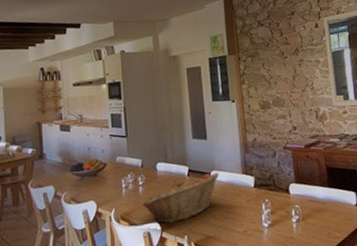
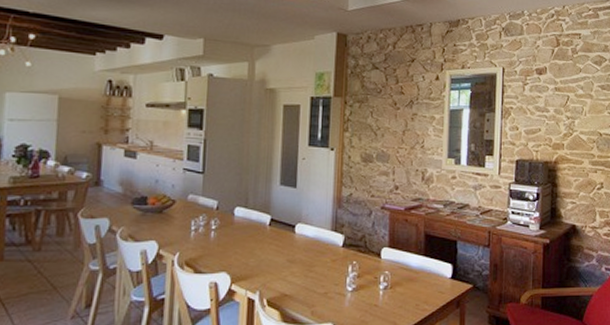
fruit basket: present [141,172,220,224] -> none [211,226,306,275]

